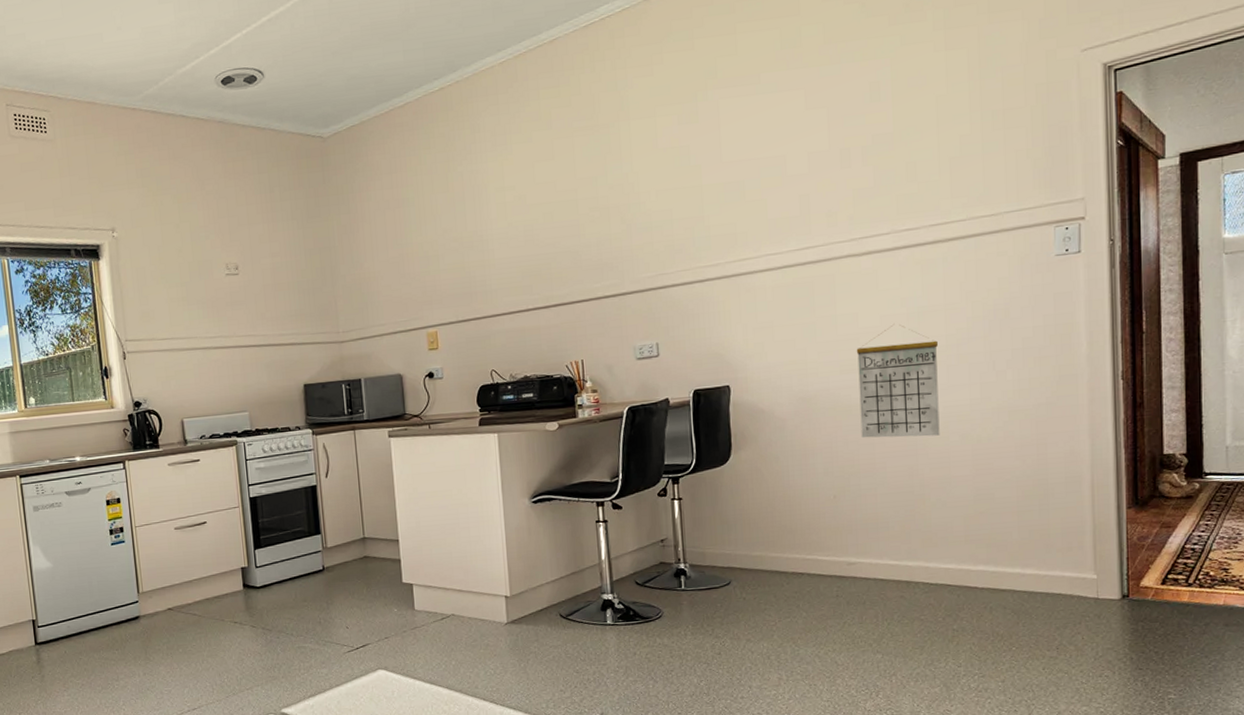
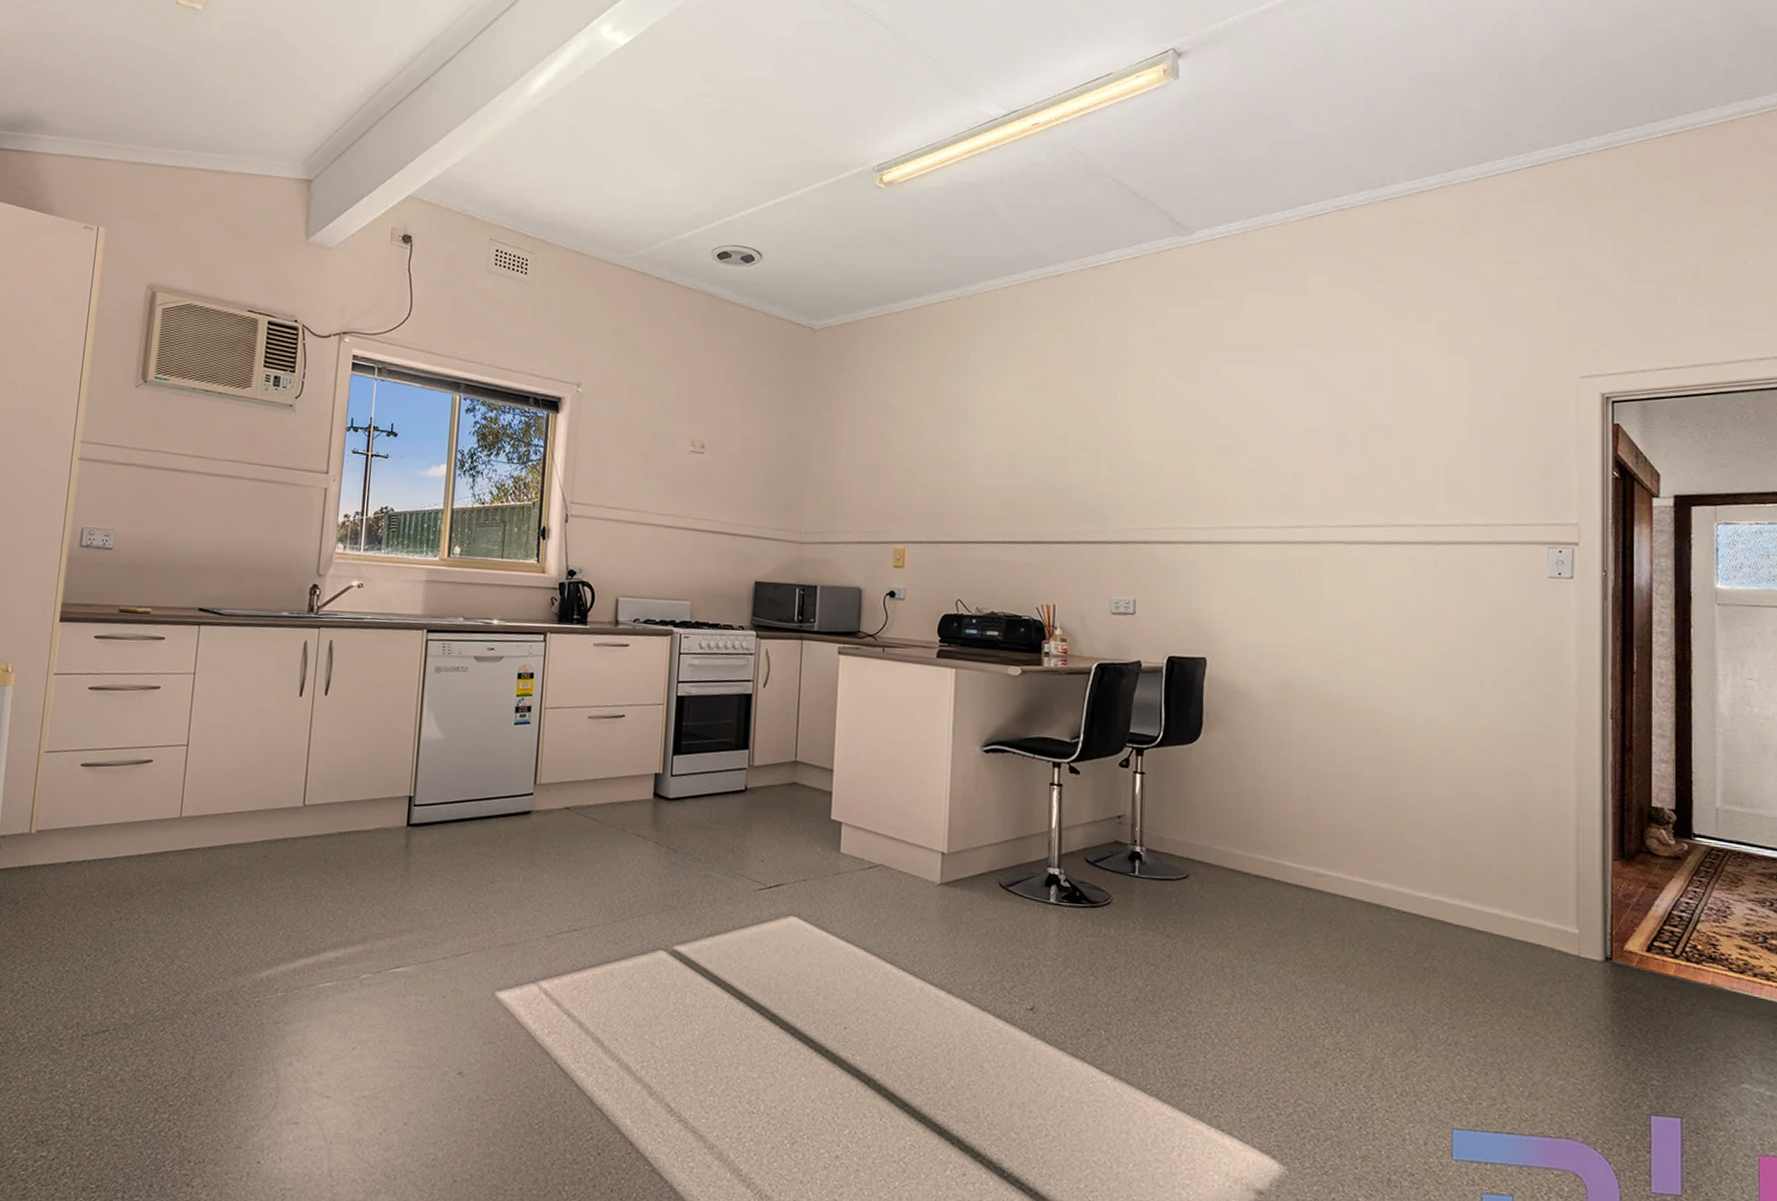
calendar: present [856,324,940,438] -> none [1339,621,1424,748]

